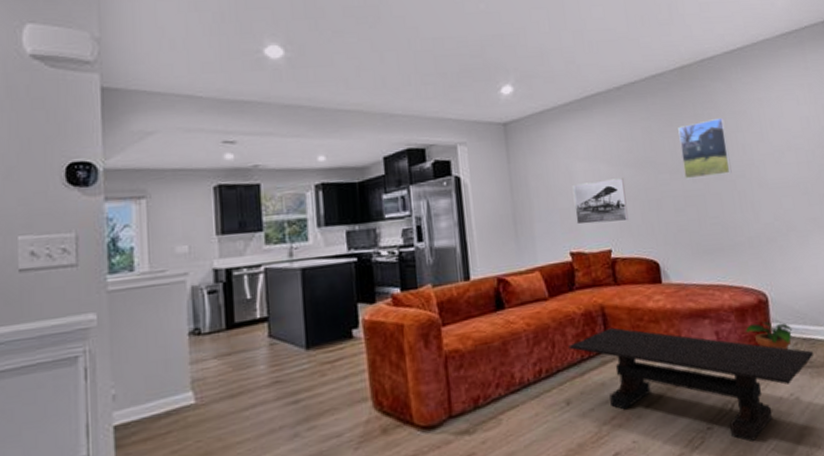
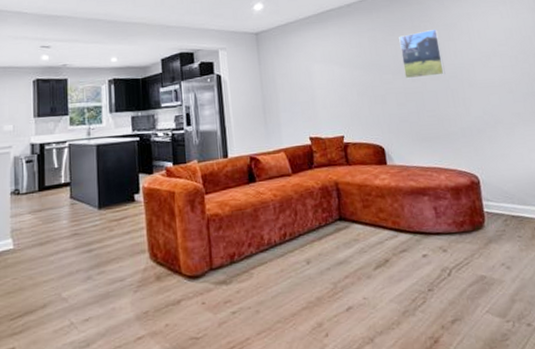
coffee table: present [568,327,814,442] -> none [308,200,523,304]
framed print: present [572,178,629,225] -> none [311,77,358,115]
potted plant: present [745,321,793,350] -> none [460,199,502,225]

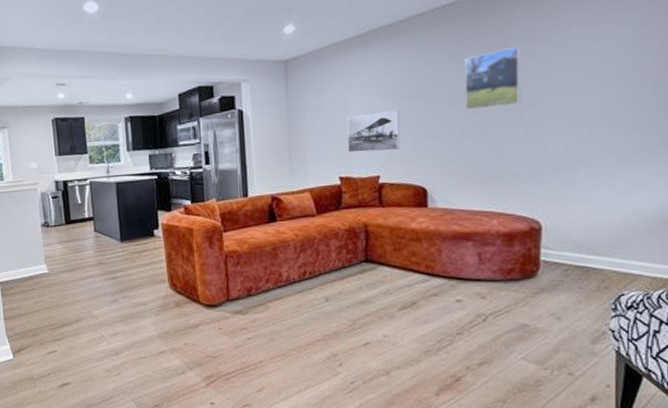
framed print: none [311,77,358,115] -> present [346,110,401,153]

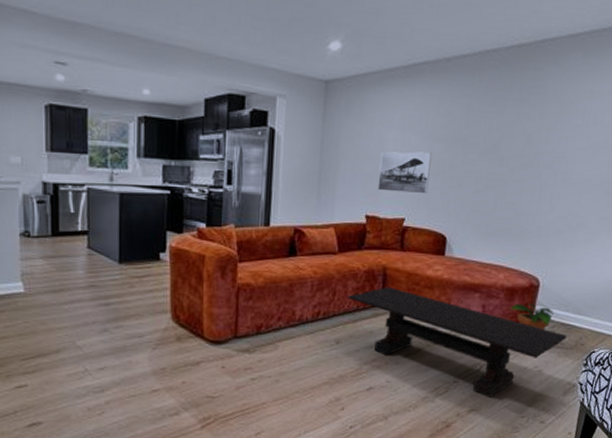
coffee table: none [331,242,586,349] -> present [347,287,568,397]
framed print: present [465,45,521,111] -> none [492,104,548,163]
potted plant: none [510,247,565,275] -> present [509,302,554,330]

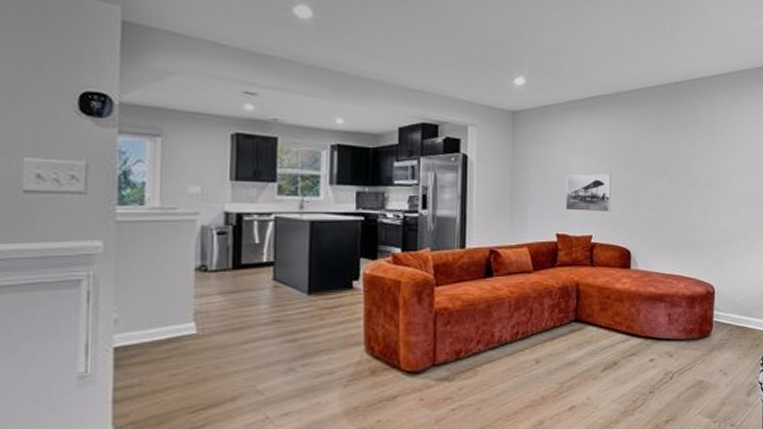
coffee table: present [347,287,568,397] -> none [544,302,744,405]
potted plant: present [509,302,554,330] -> none [692,309,730,334]

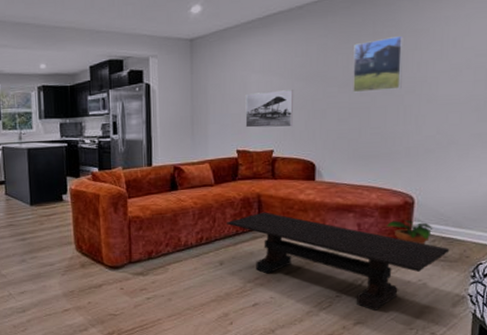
coffee table: none [544,302,744,405] -> present [227,212,450,310]
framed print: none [663,132,703,183] -> present [353,35,404,93]
potted plant: none [692,309,730,334] -> present [386,219,433,245]

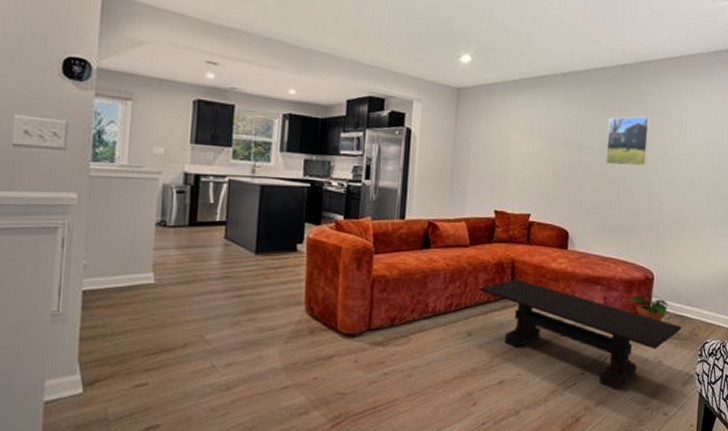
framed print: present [245,90,294,128] -> none [505,152,554,192]

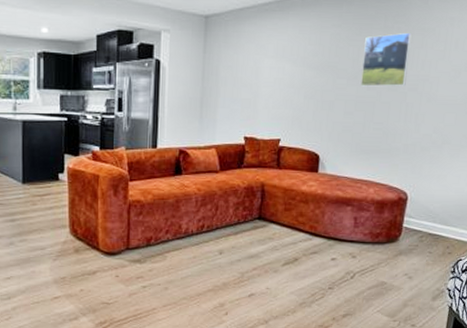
coffee table: present [478,279,682,389] -> none [229,201,435,303]
potted plant: present [629,295,669,322] -> none [380,215,422,240]

